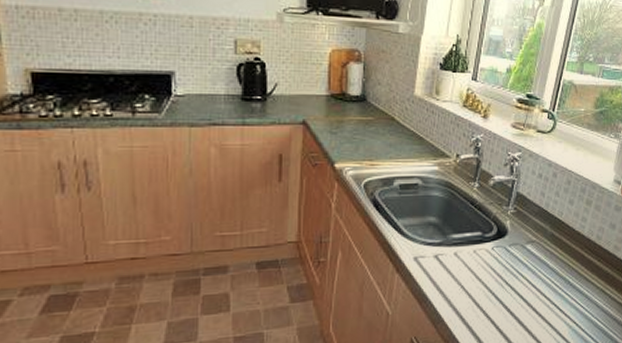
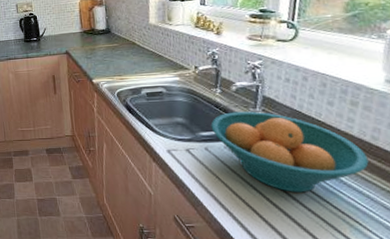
fruit bowl: none [464,209,592,298] -> present [211,111,369,193]

